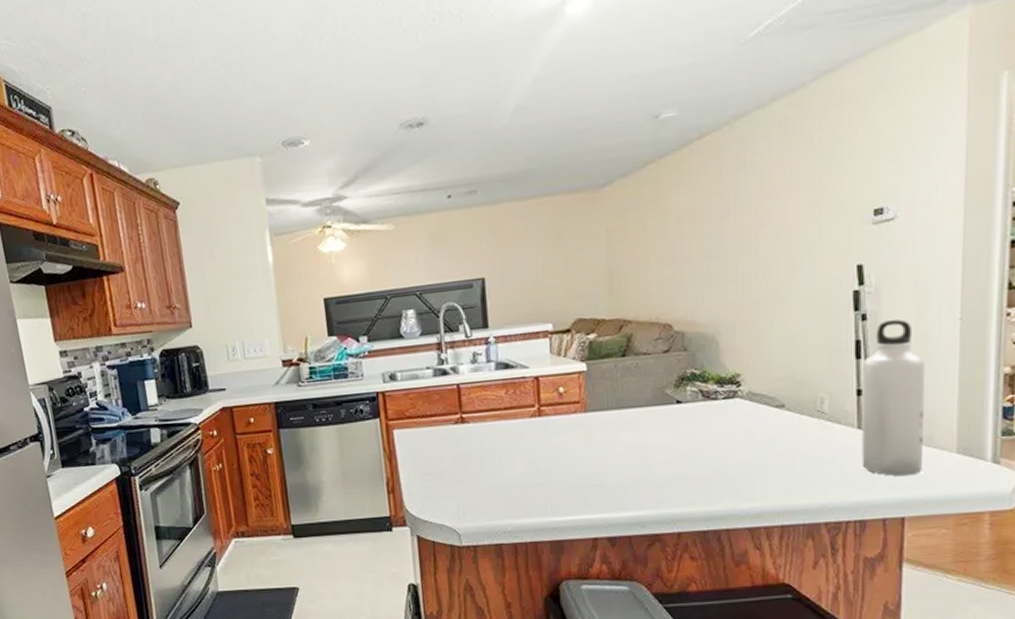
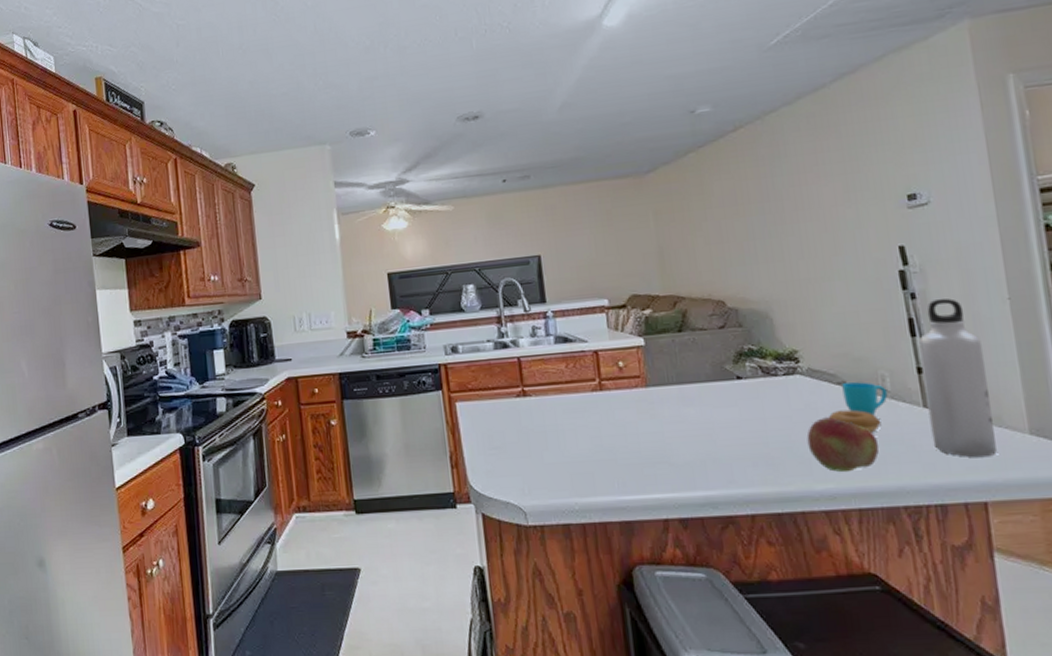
fruit: none [739,439,809,492] -> present [806,417,880,473]
cup: none [764,404,824,453] -> present [829,382,888,432]

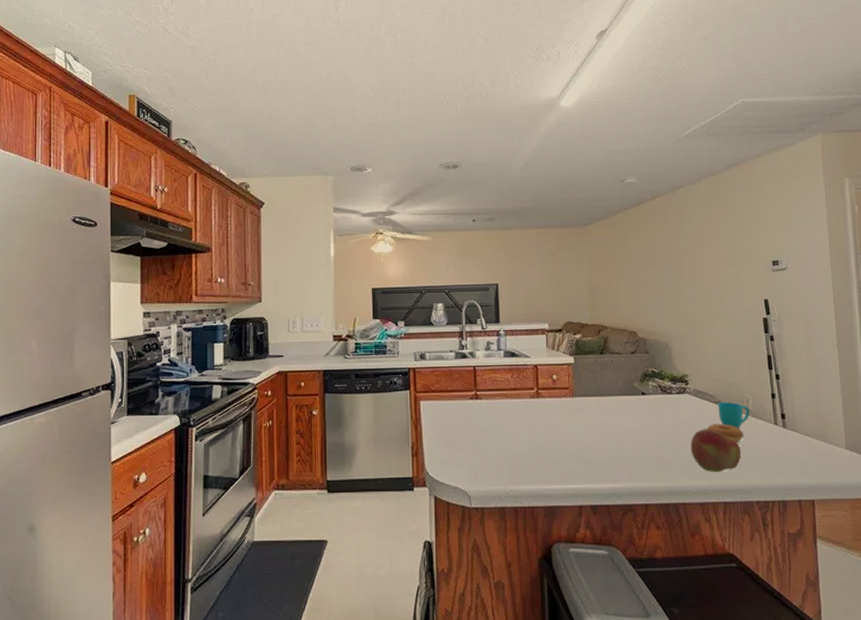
water bottle: present [919,298,997,458] -> none [774,342,823,466]

